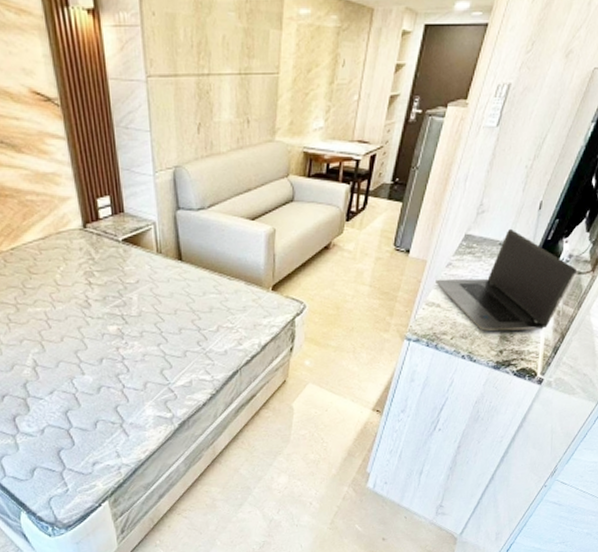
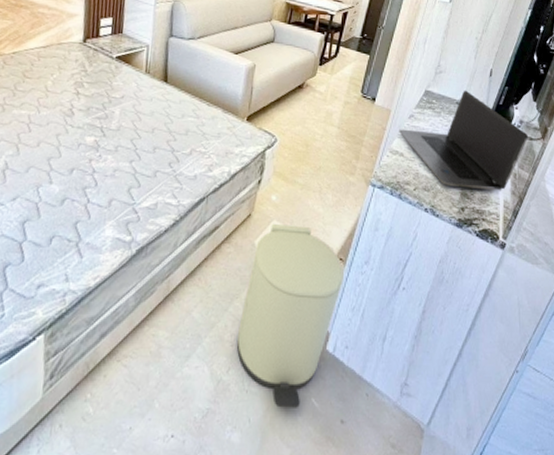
pedal bin: none [283,385,381,535] -> present [236,224,344,408]

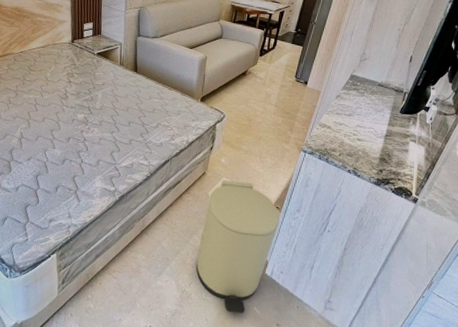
laptop computer: present [399,90,528,191] -> none [327,74,442,157]

